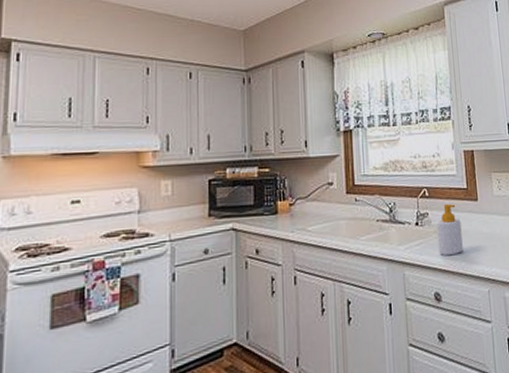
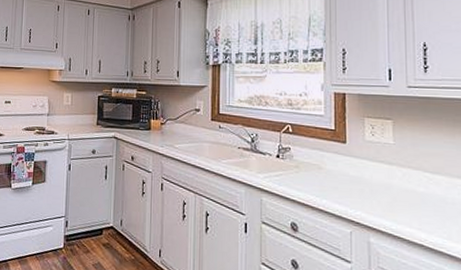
soap bottle: present [437,204,463,256] -> none [299,142,325,192]

